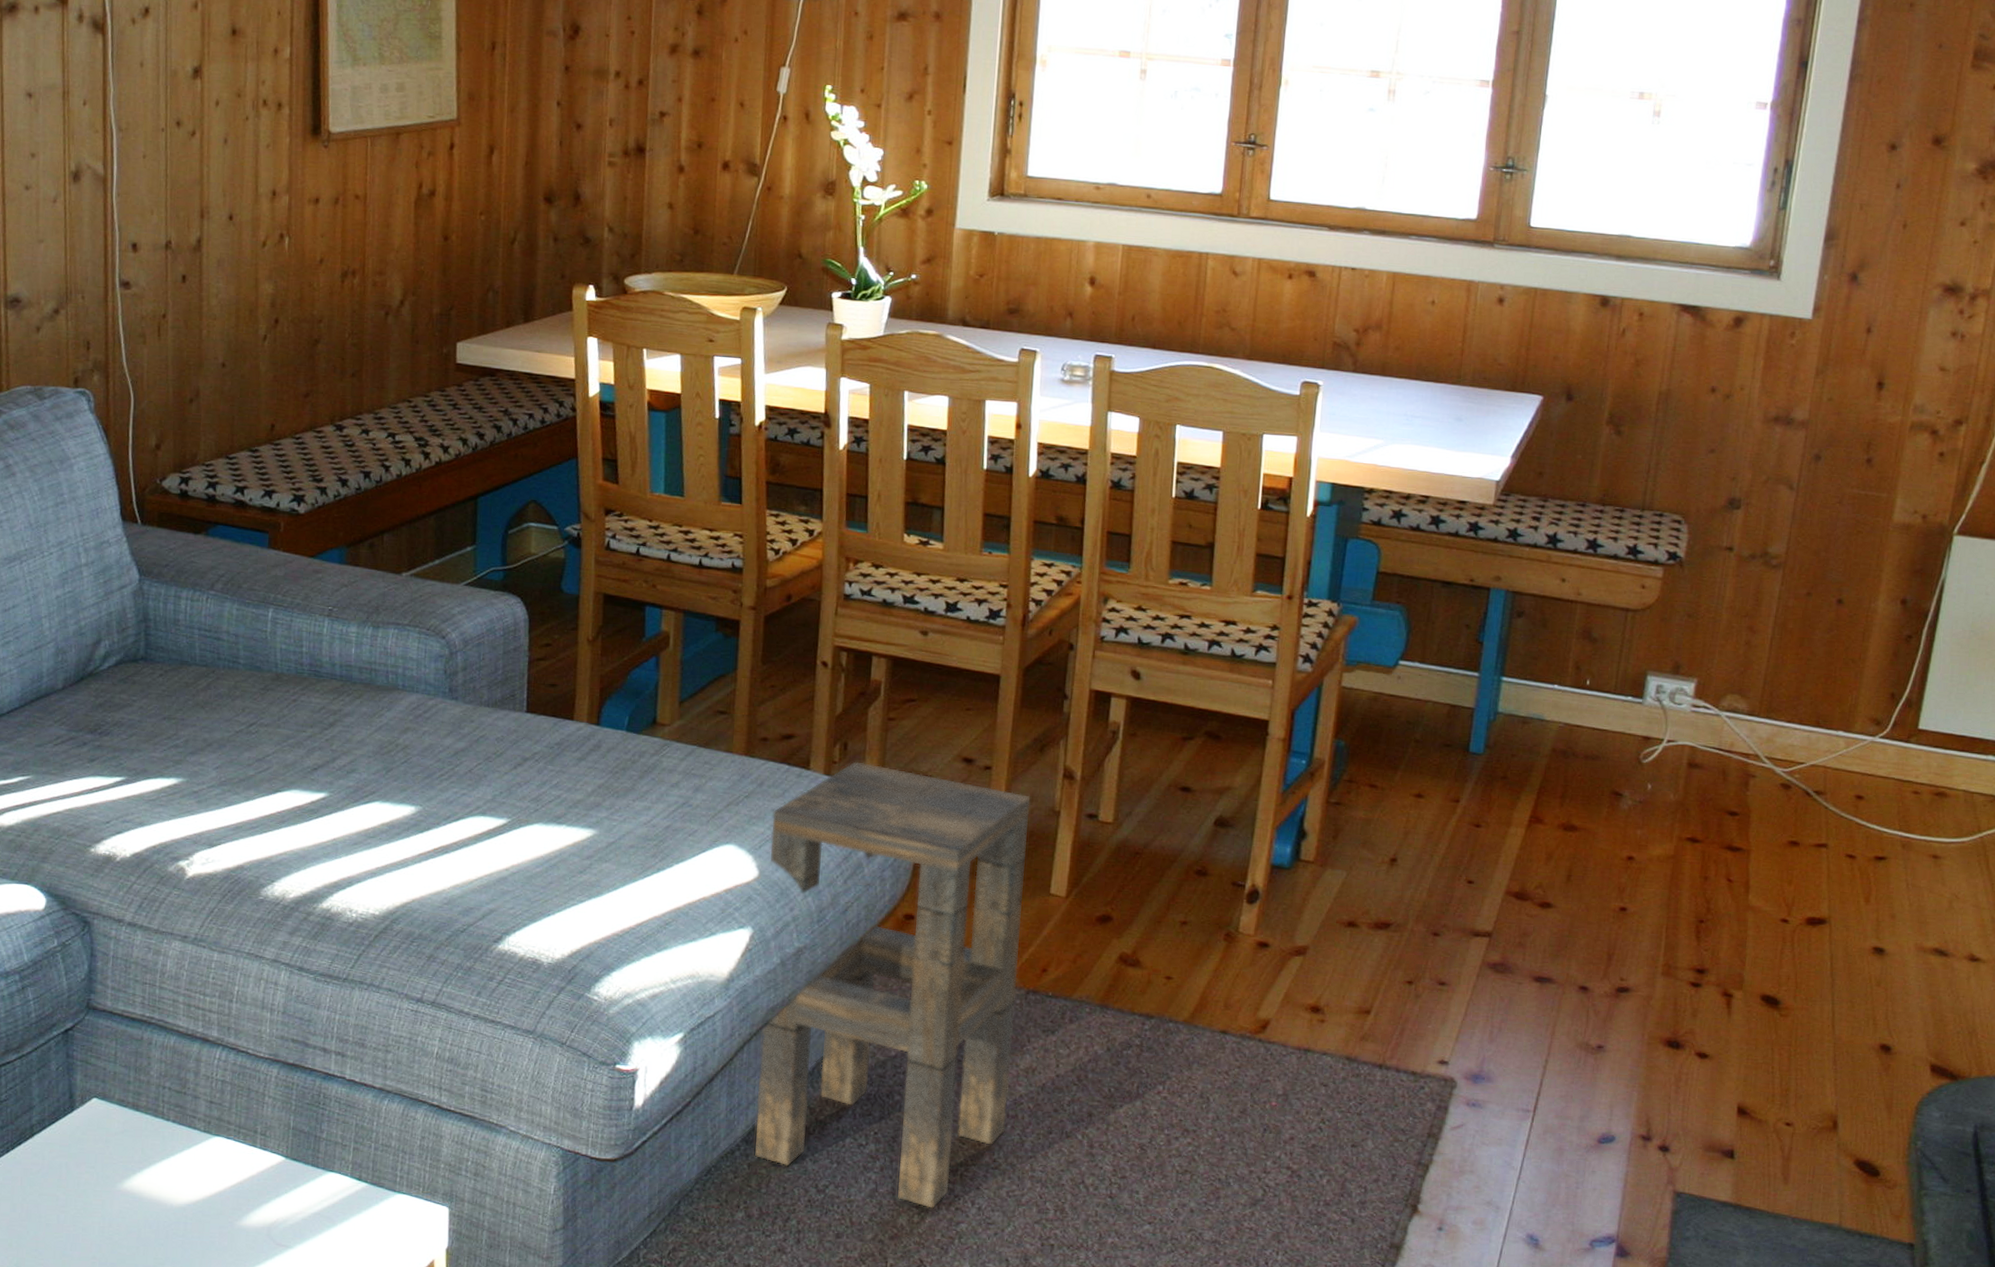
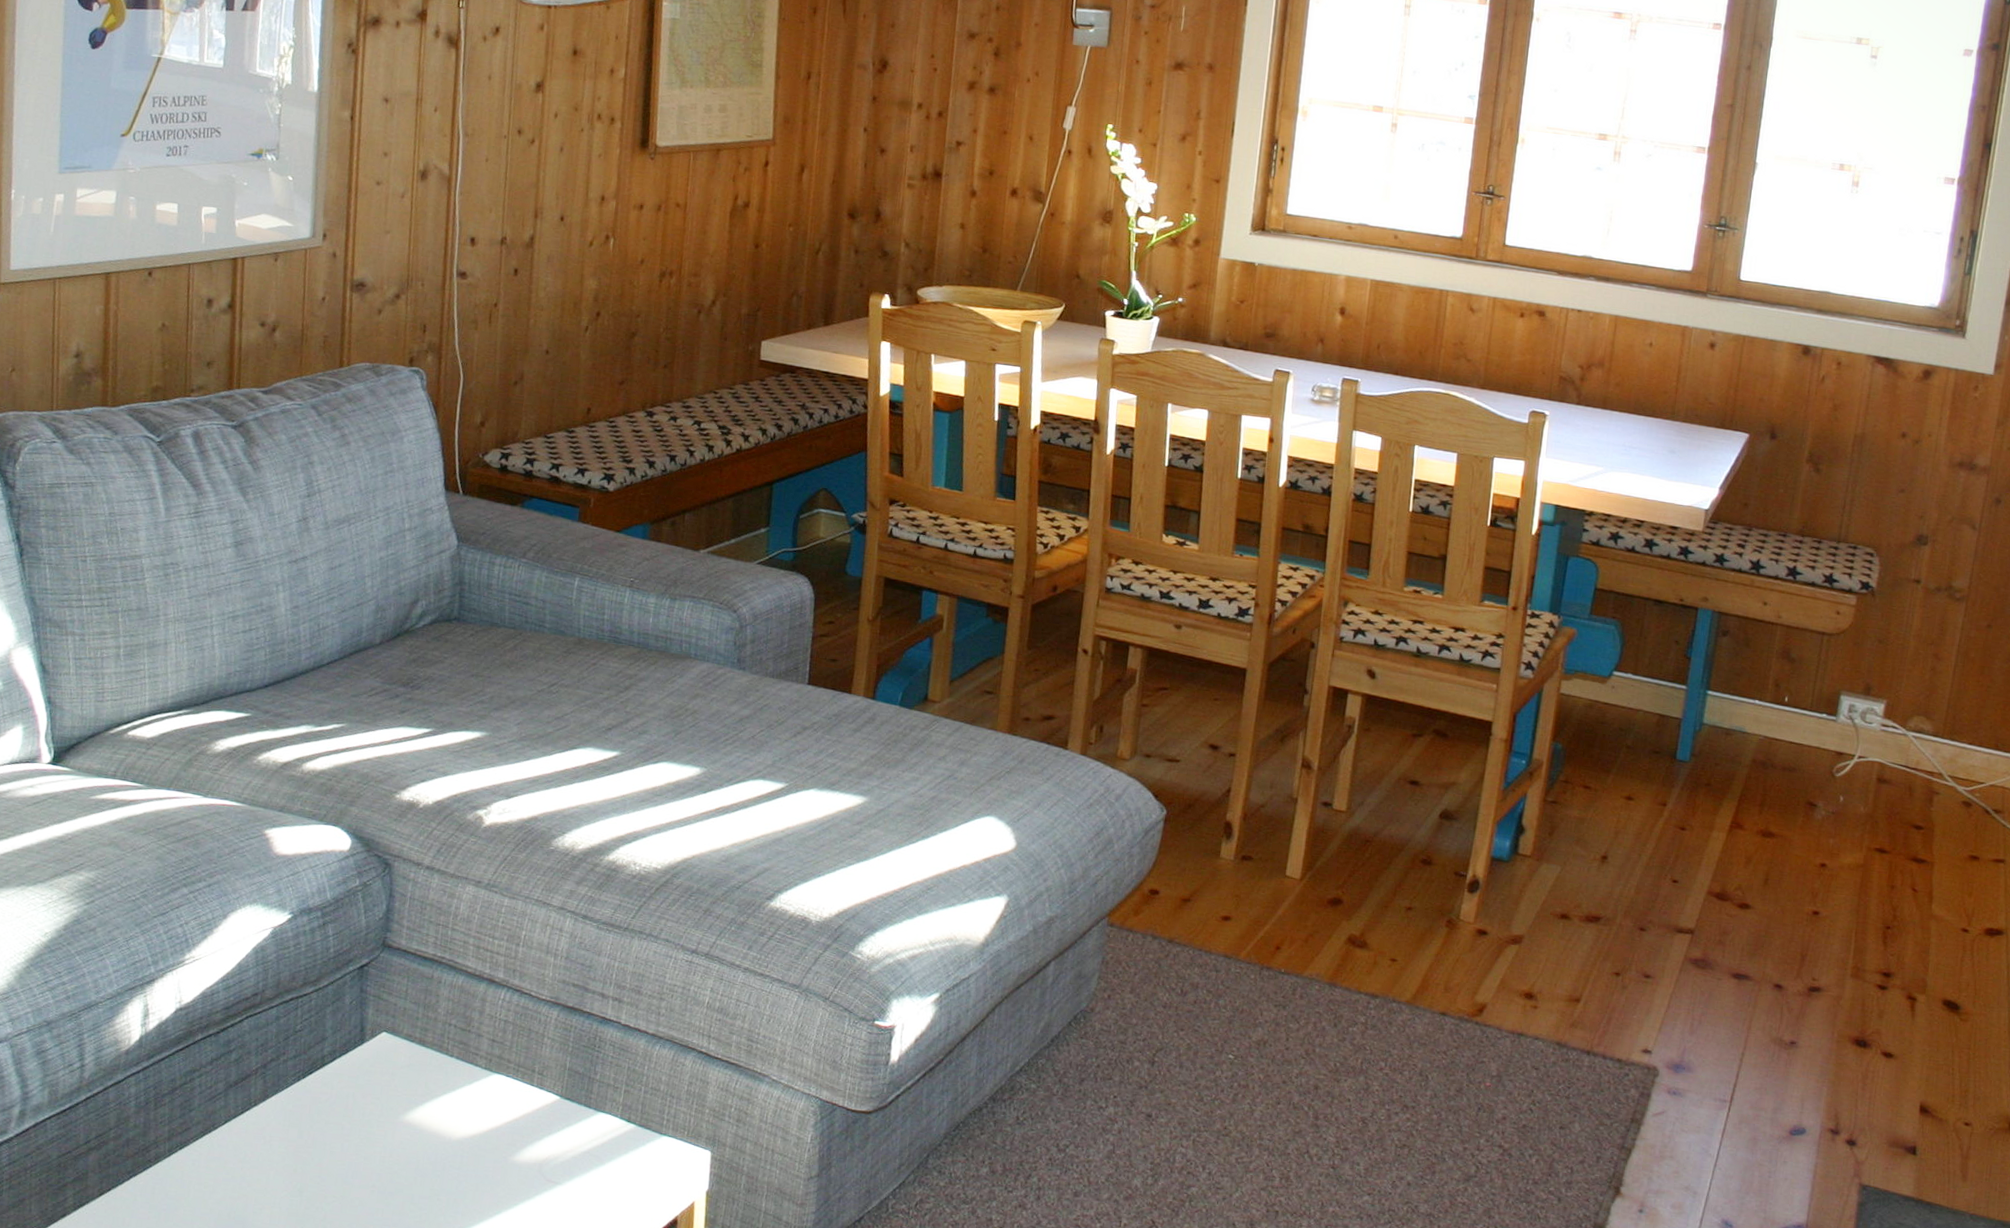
side table: present [755,761,1031,1209] -> none [1001,743,1271,1172]

